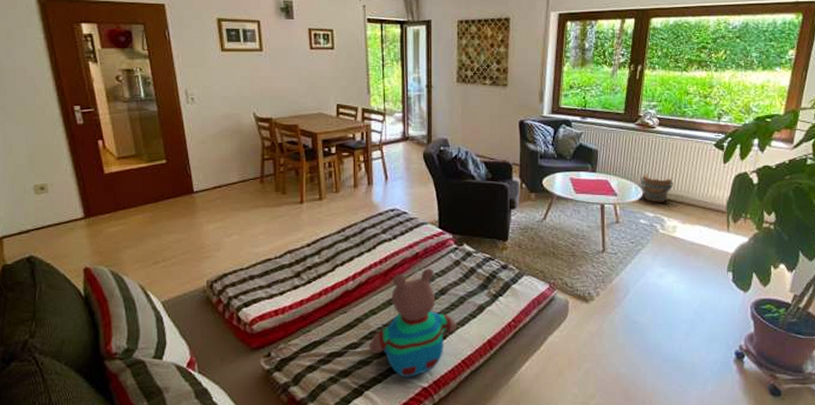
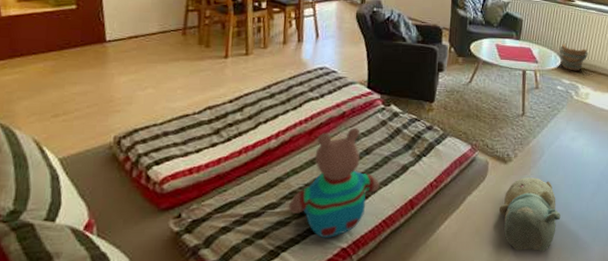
plush toy: none [582,317,651,395] -> present [499,177,561,252]

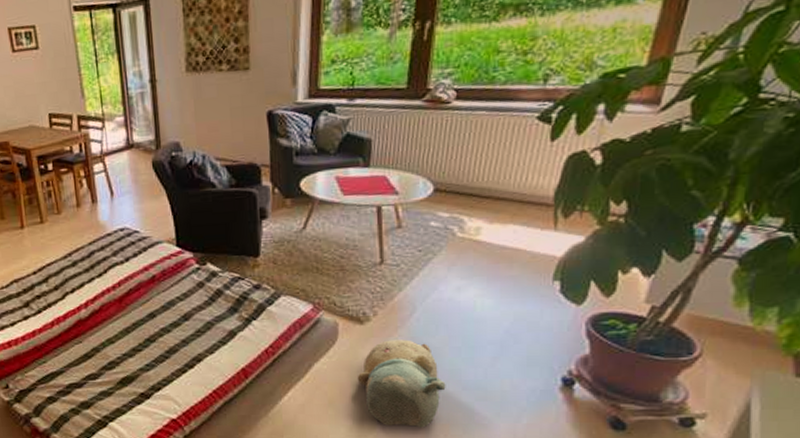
teddy bear: present [289,128,379,238] -> none [109,292,205,408]
bucket: present [559,43,589,71] -> none [431,163,478,200]

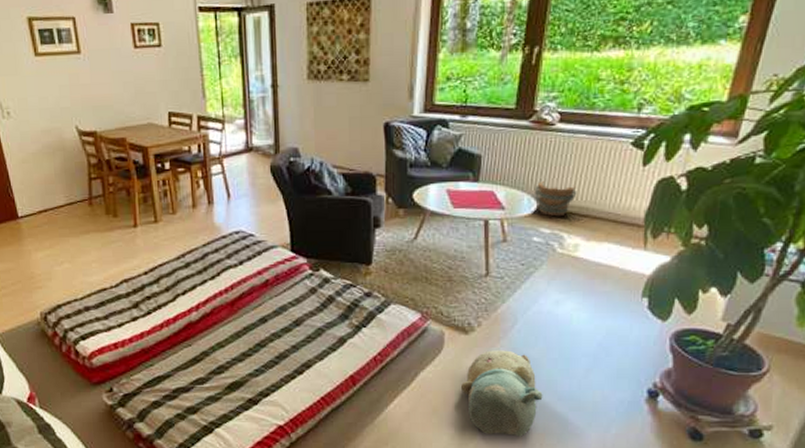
bucket: none [431,163,478,200] -> present [535,181,577,217]

